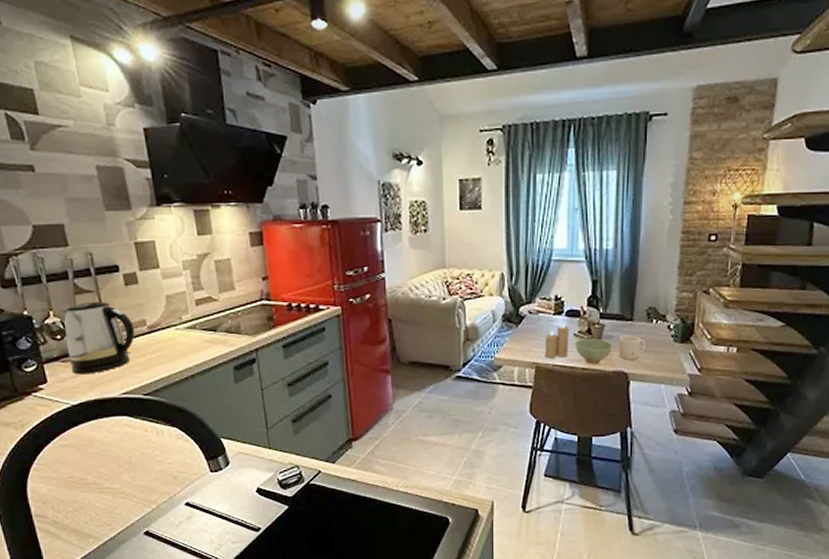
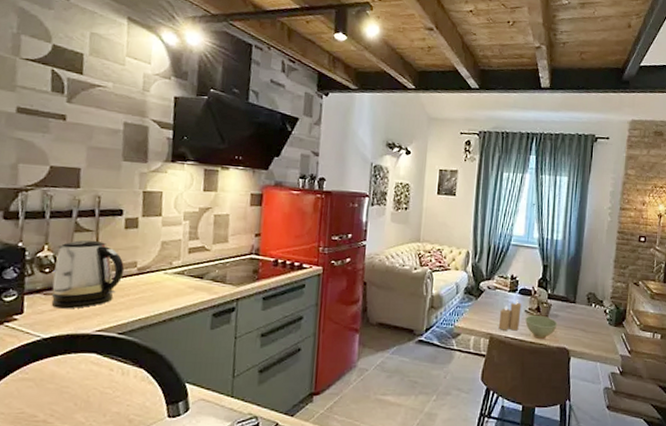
mug: present [618,335,646,360] -> none [562,315,586,338]

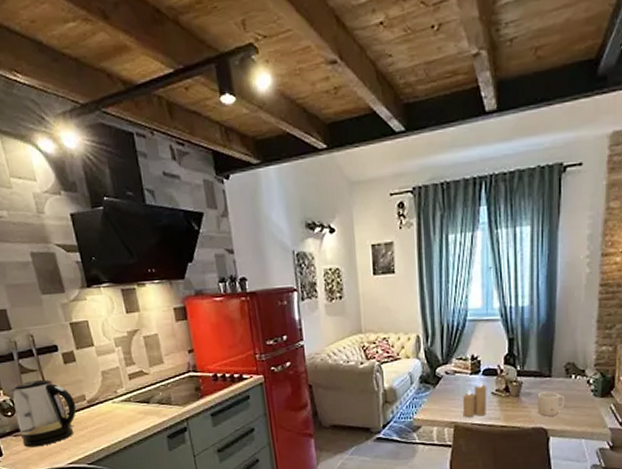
bowl: present [525,315,558,339] -> none [493,395,531,421]
mug: none [562,315,586,338] -> present [537,391,566,416]

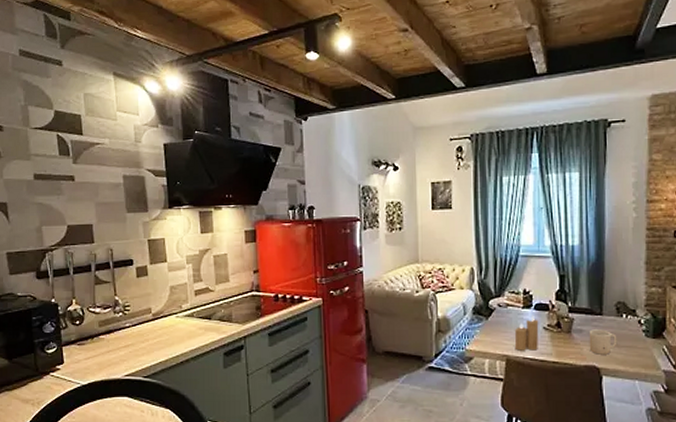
kettle: present [11,379,77,448] -> none [84,291,142,357]

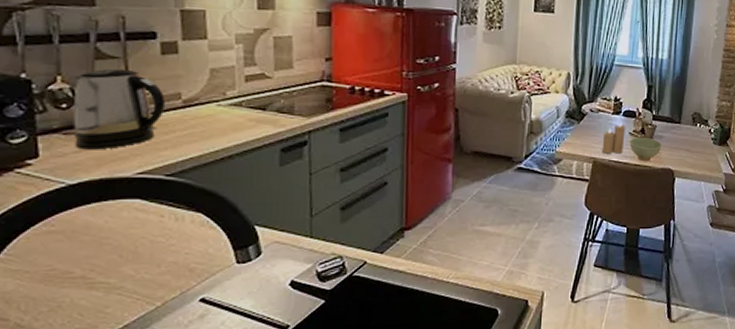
kettle: none [84,291,142,357] -> present [73,68,166,150]
bowl: none [545,331,583,358] -> present [629,137,663,161]
mug: present [589,329,618,355] -> none [667,136,691,159]

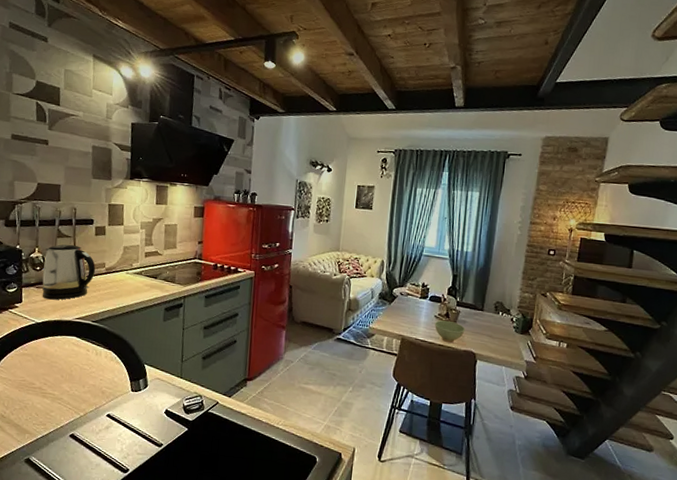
candle: present [602,122,626,154] -> none [409,306,432,334]

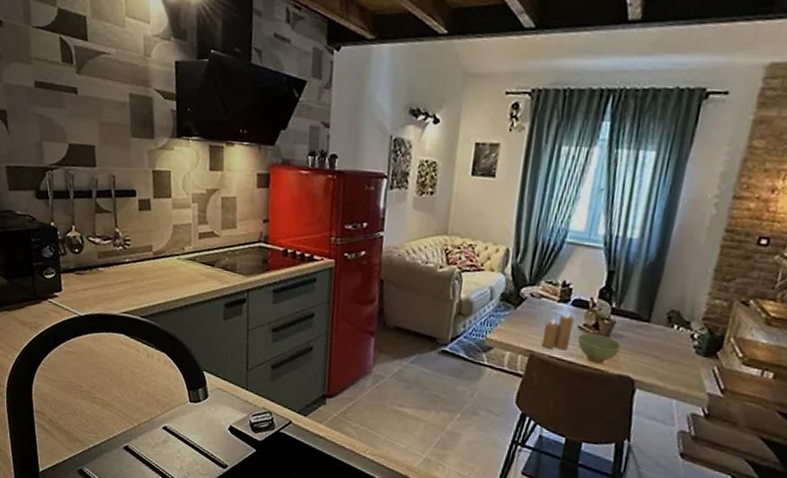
kettle: present [41,244,96,300] -> none [82,221,142,289]
candle: none [409,306,432,334] -> present [541,312,575,351]

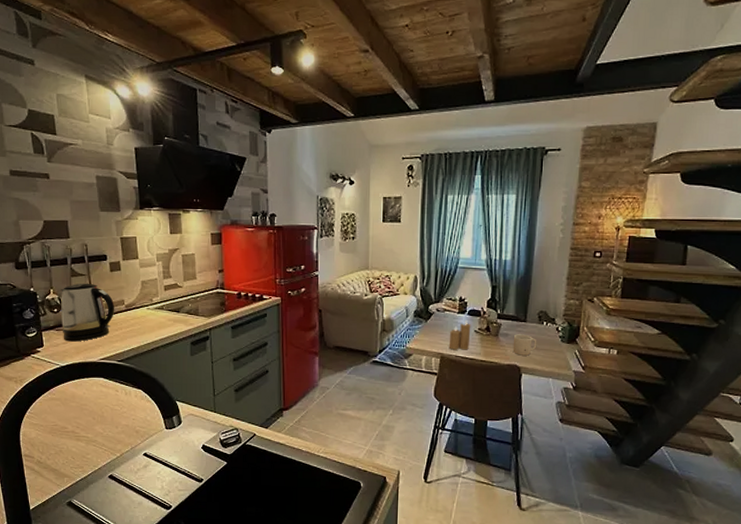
kettle: none [82,221,142,289] -> present [61,283,115,342]
bowl: present [577,333,622,364] -> none [475,334,508,357]
mug: none [627,336,662,367] -> present [512,334,537,356]

